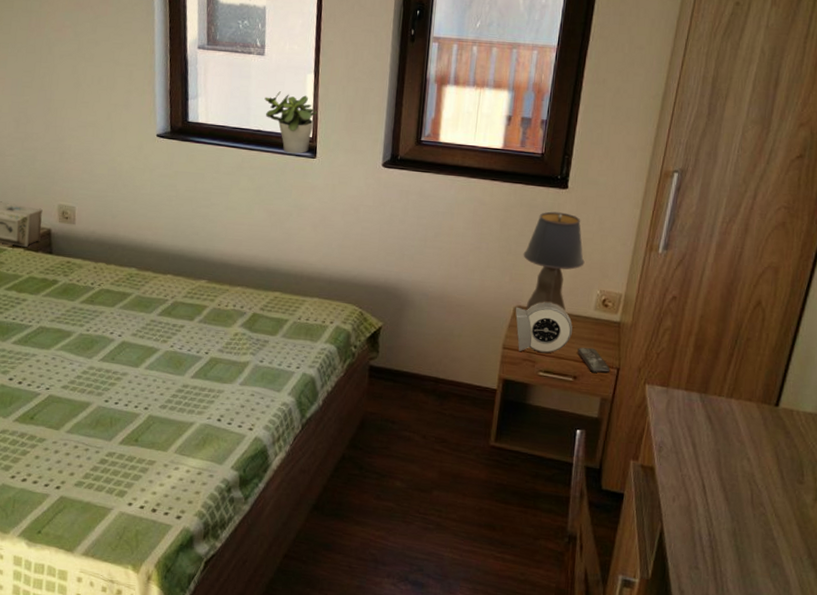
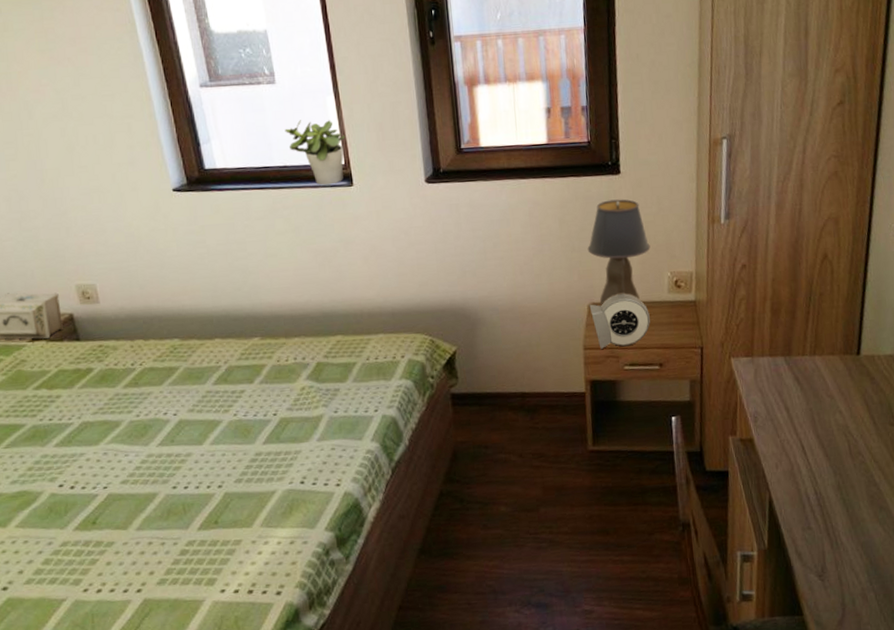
mobile phone: present [577,347,611,373] -> none [659,331,695,356]

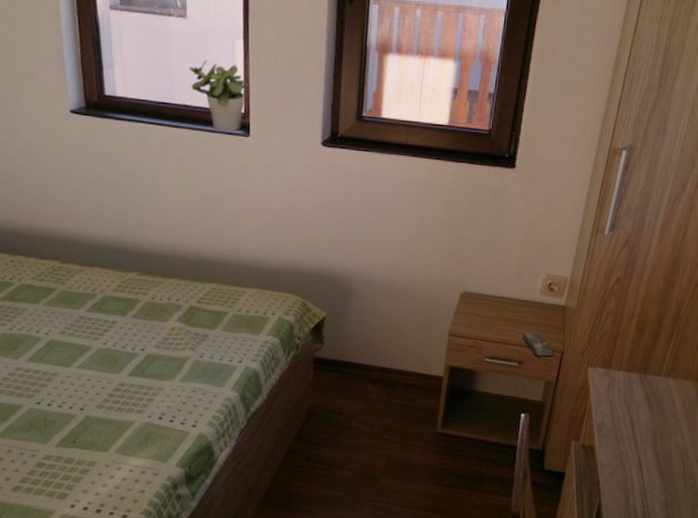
table lamp: present [587,199,651,307] -> none [469,192,531,297]
alarm clock: present [589,293,650,350] -> none [461,287,519,340]
mobile phone: none [659,331,695,356] -> present [523,332,555,357]

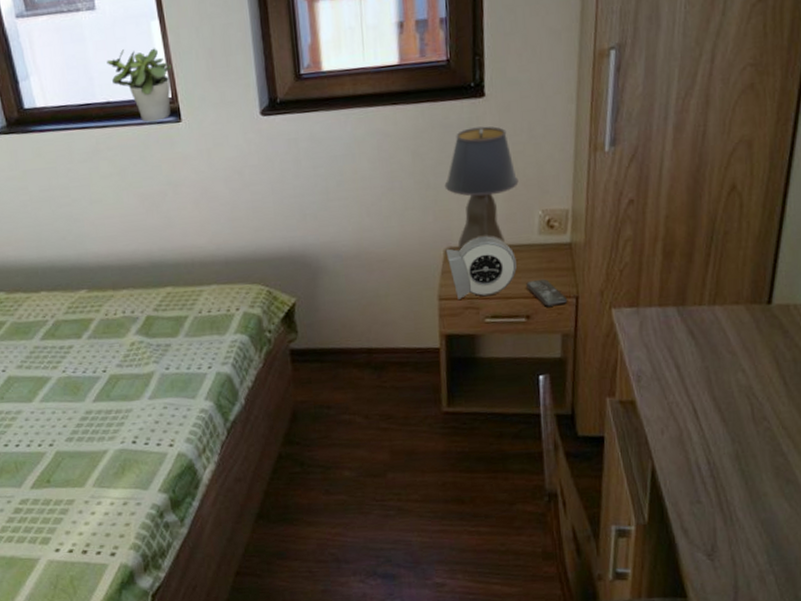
alarm clock: none [461,287,519,340] -> present [445,236,517,301]
table lamp: none [469,192,531,297] -> present [444,126,519,252]

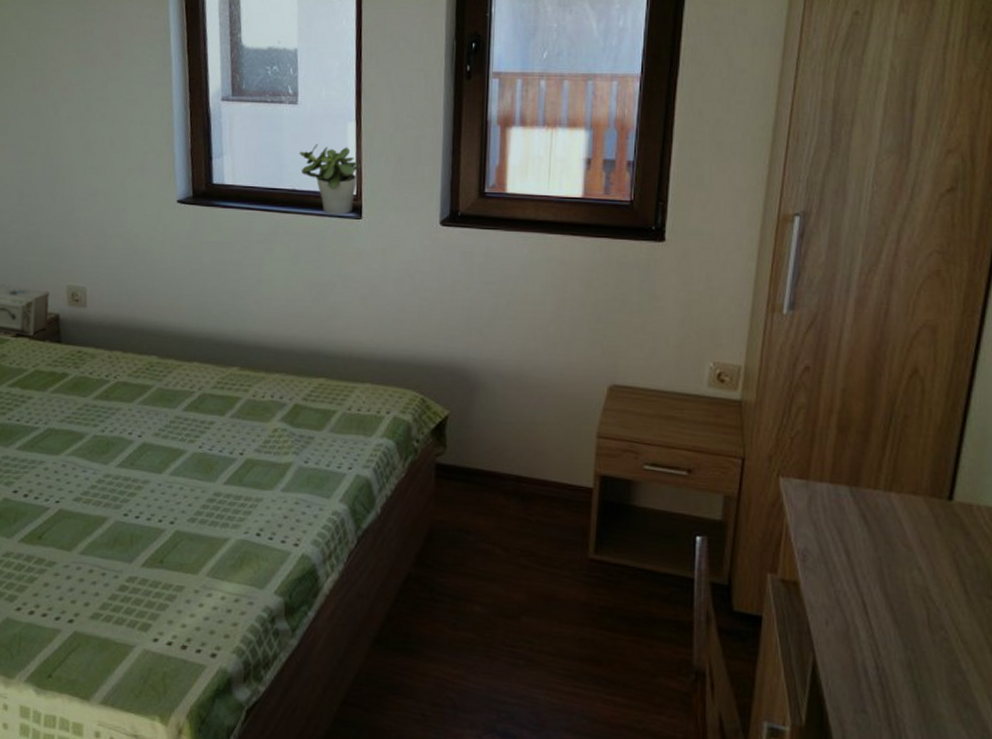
table lamp: present [444,126,519,252] -> none [615,269,692,391]
alarm clock: present [445,236,517,301] -> none [609,379,682,442]
mobile phone: present [526,278,568,307] -> none [690,433,734,465]

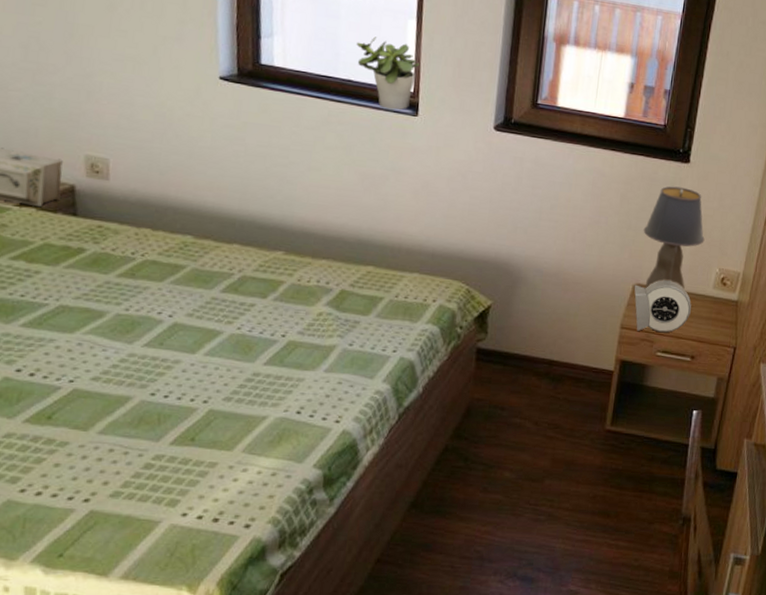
alarm clock: none [609,379,682,442] -> present [634,280,692,333]
table lamp: none [615,269,692,391] -> present [643,186,705,289]

